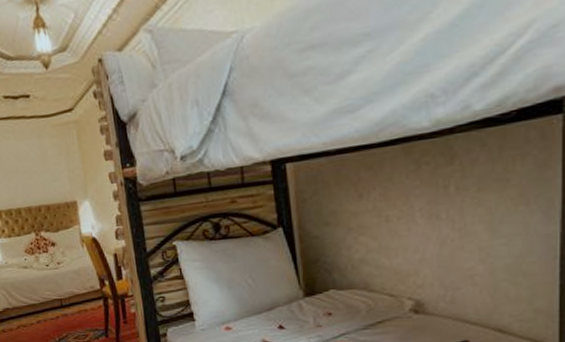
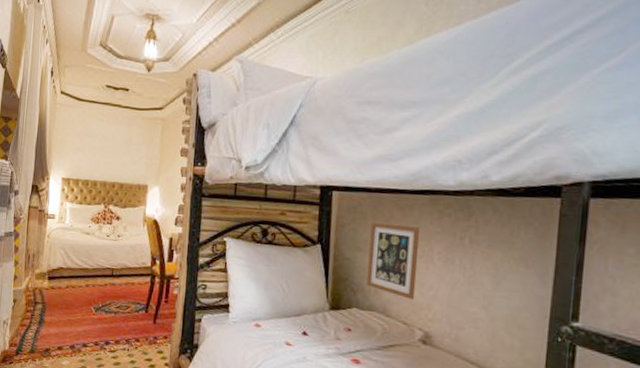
picture frame: none [336,184,399,268] -> present [366,222,421,300]

